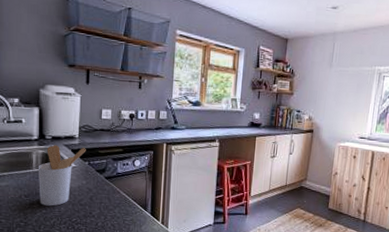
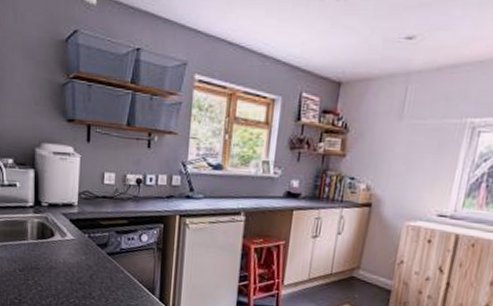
utensil holder: present [38,145,86,206] -> none [33,213,86,284]

